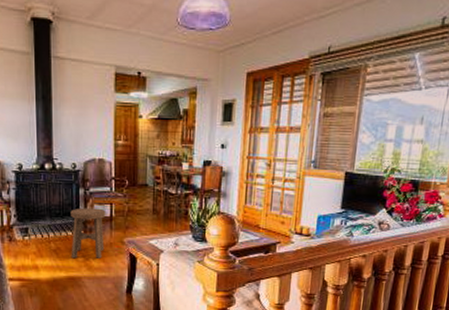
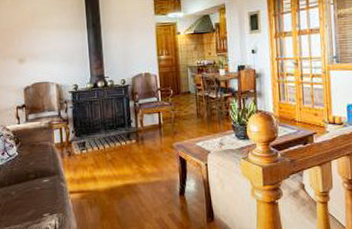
stool: present [70,208,106,259] -> none [123,117,156,167]

